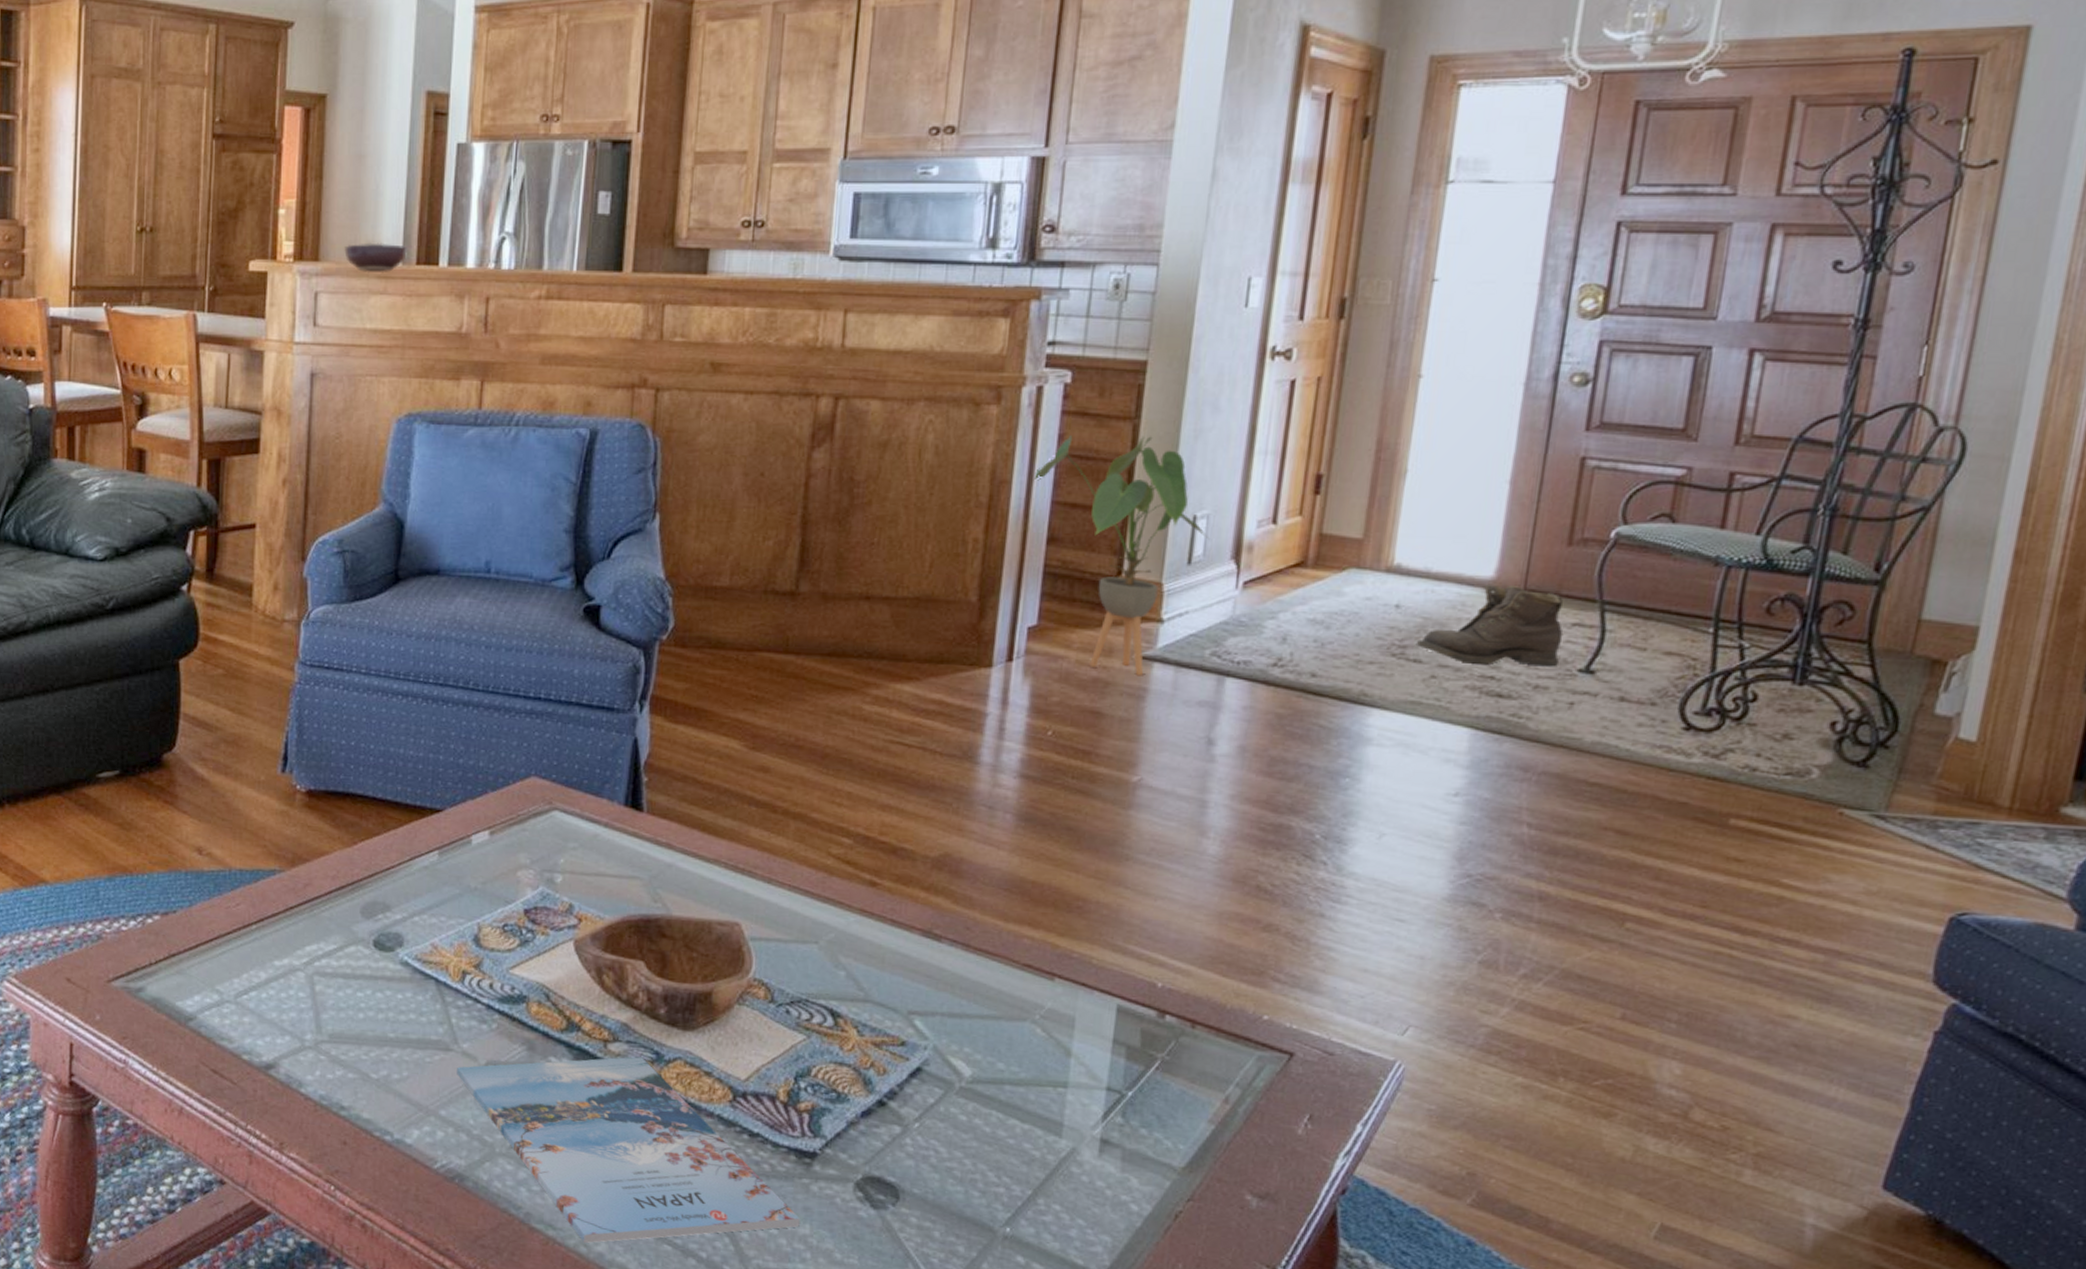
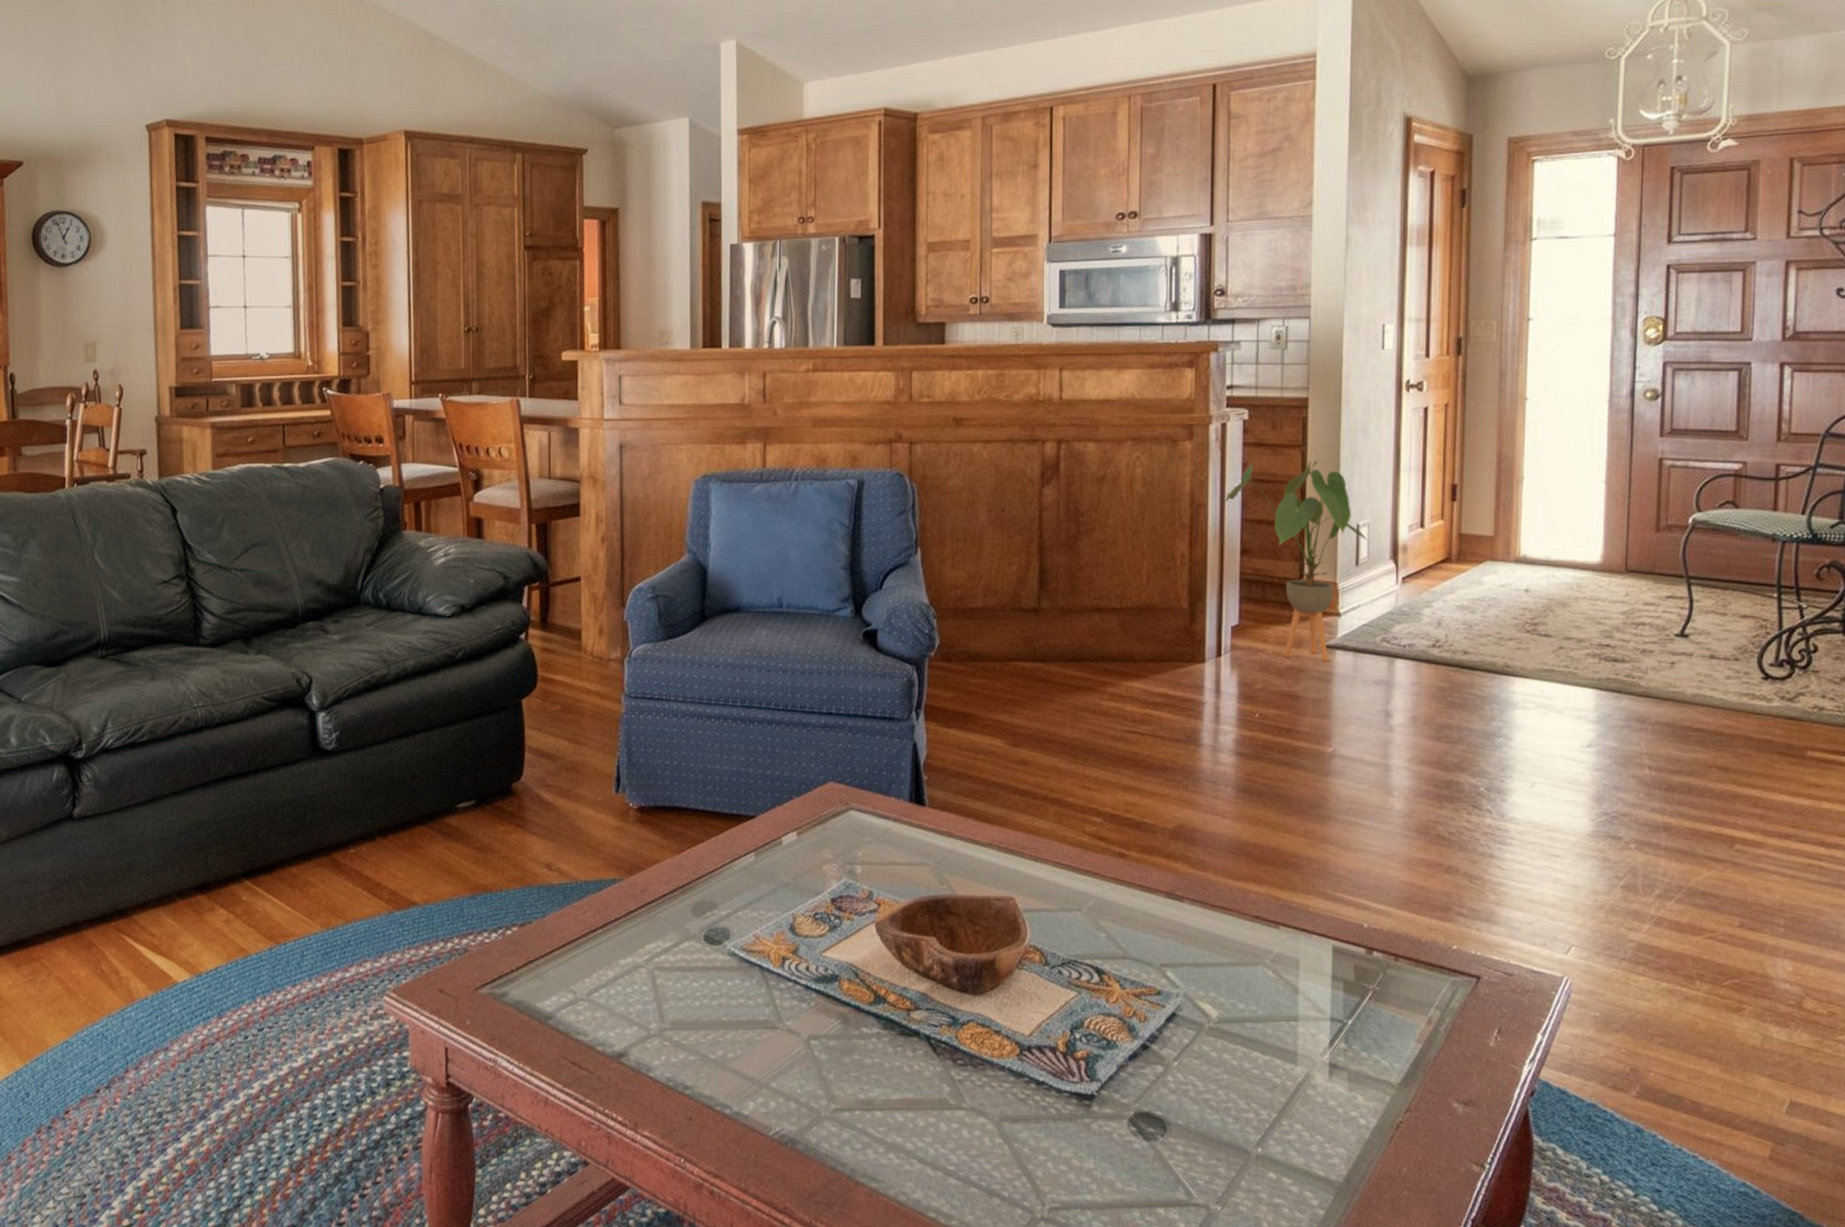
bowl: present [344,243,407,274] -> none [641,331,694,357]
magazine: present [457,1056,800,1243] -> none [783,1022,1085,1191]
boot: present [1415,585,1563,667] -> none [1544,568,1660,635]

